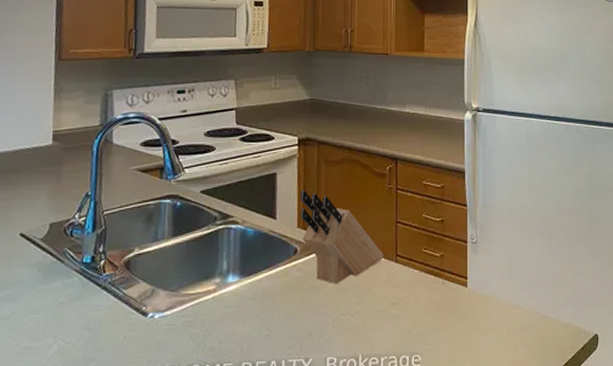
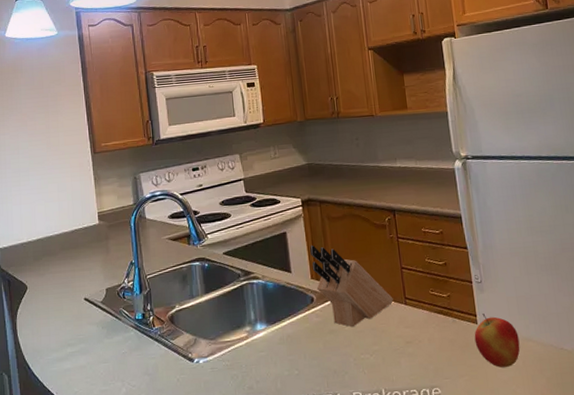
apple: none [462,276,507,335] -> present [474,314,520,368]

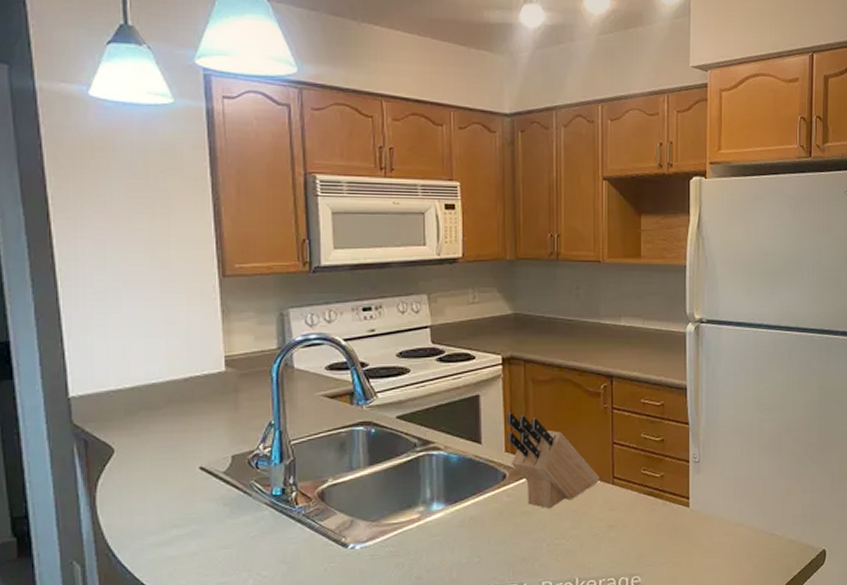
apple: present [474,314,520,368] -> none [684,496,731,554]

